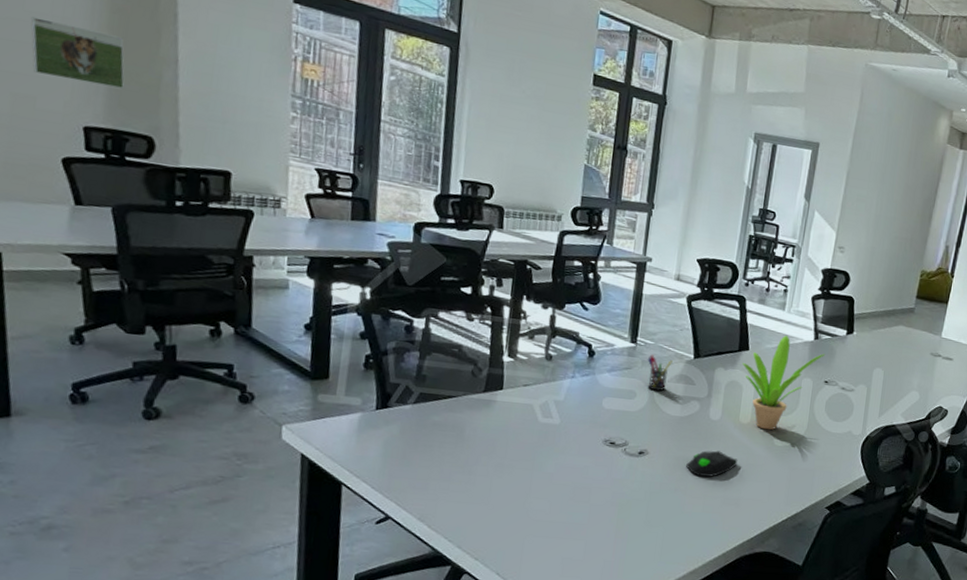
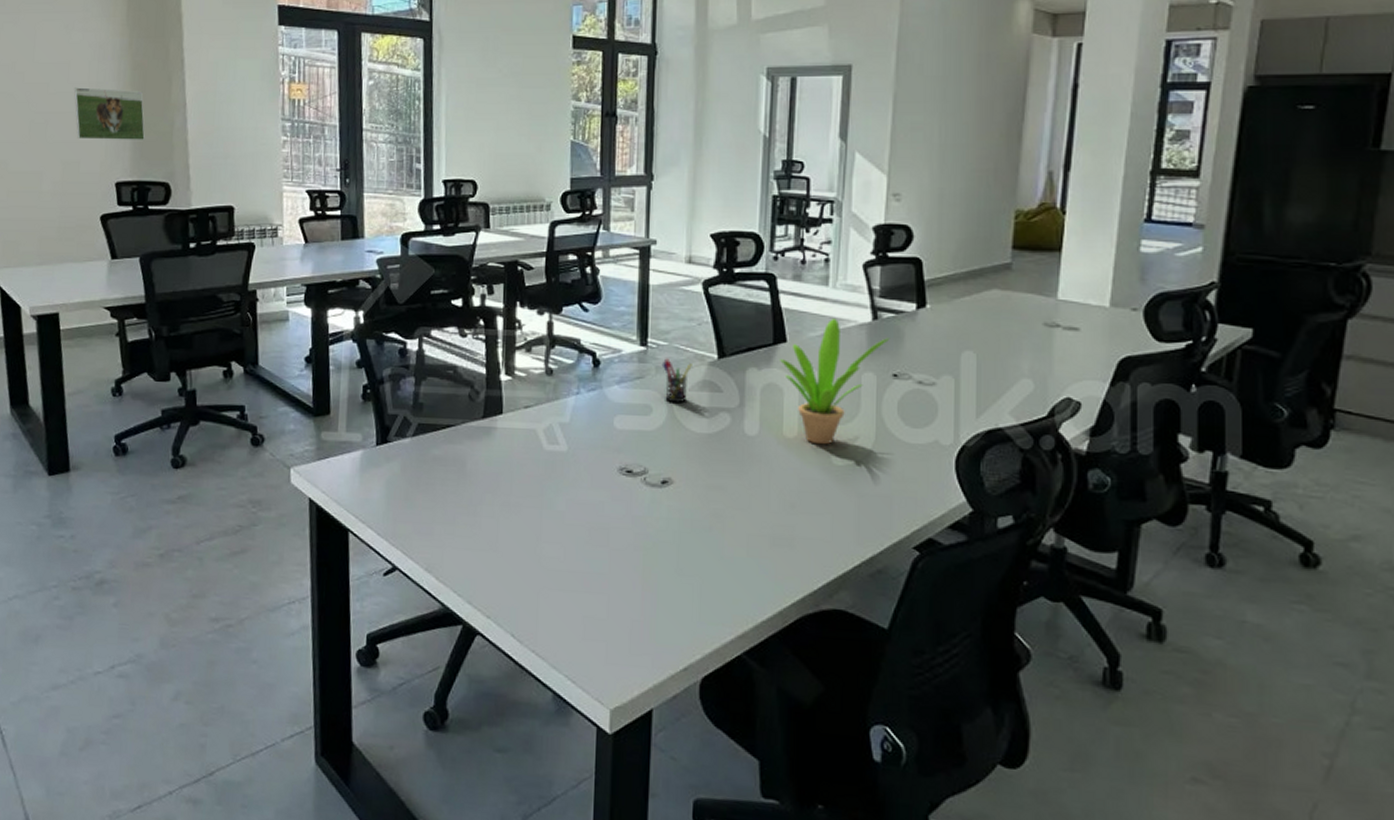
computer mouse: present [686,450,738,477] -> none [721,475,787,510]

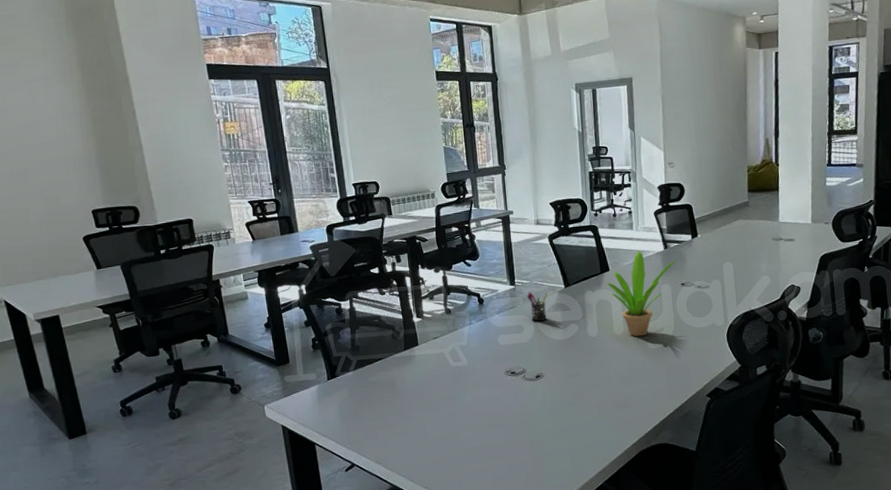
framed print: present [74,87,145,141] -> none [46,138,111,180]

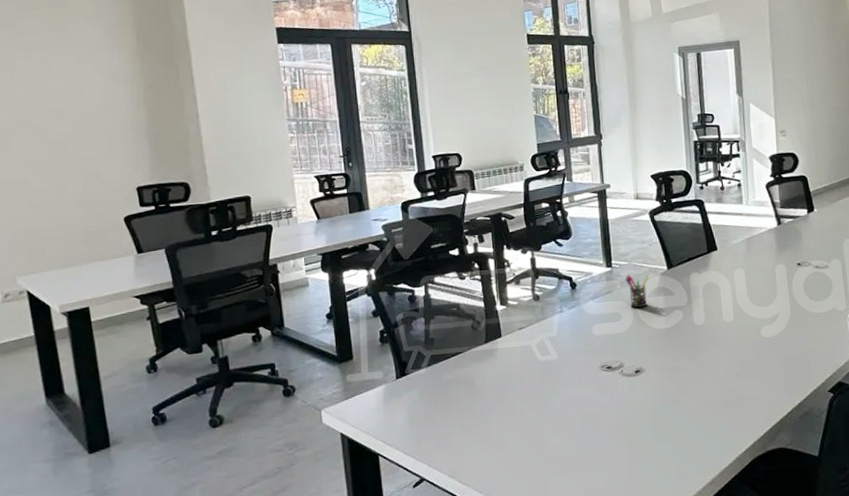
potted plant: present [606,251,677,337] -> none [714,228,792,324]

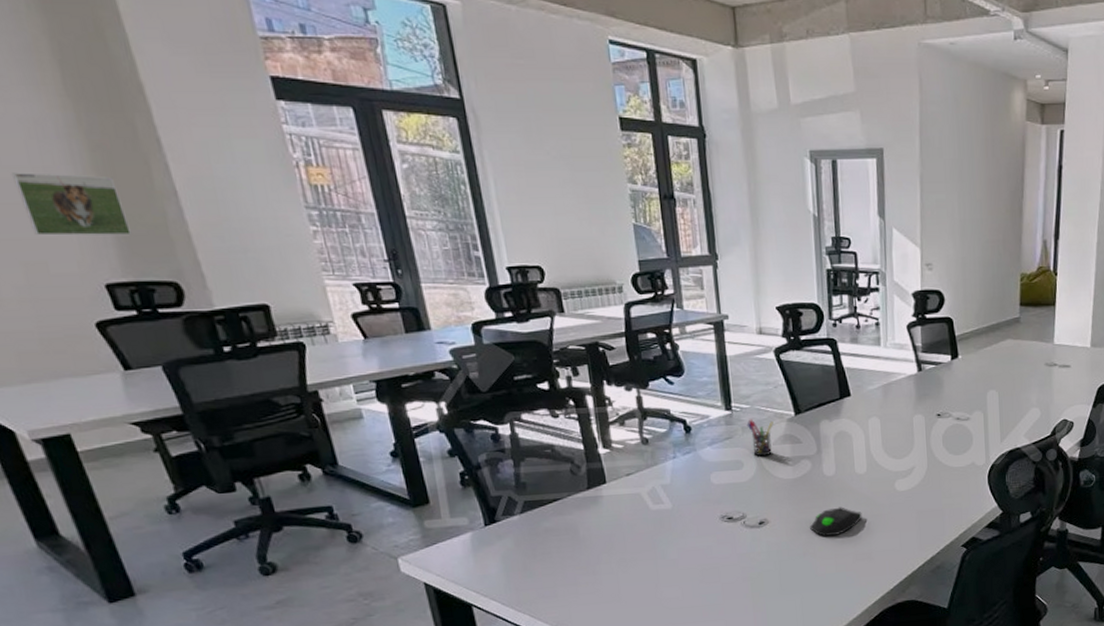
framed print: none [91,107,162,154] -> present [12,172,131,236]
computer mouse: none [682,354,731,384] -> present [810,507,862,536]

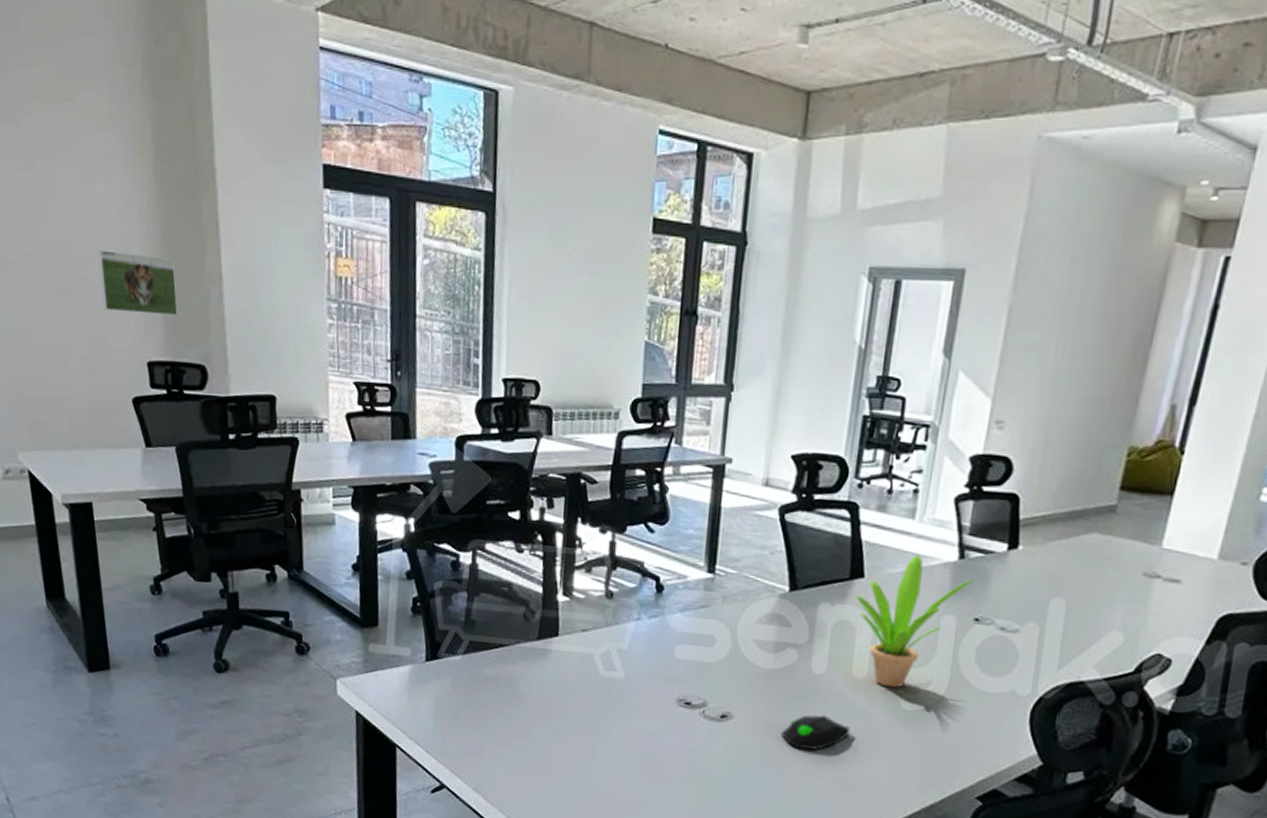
pen holder: present [746,419,773,457] -> none [729,587,762,636]
potted plant: none [847,373,933,477] -> present [855,555,976,688]

